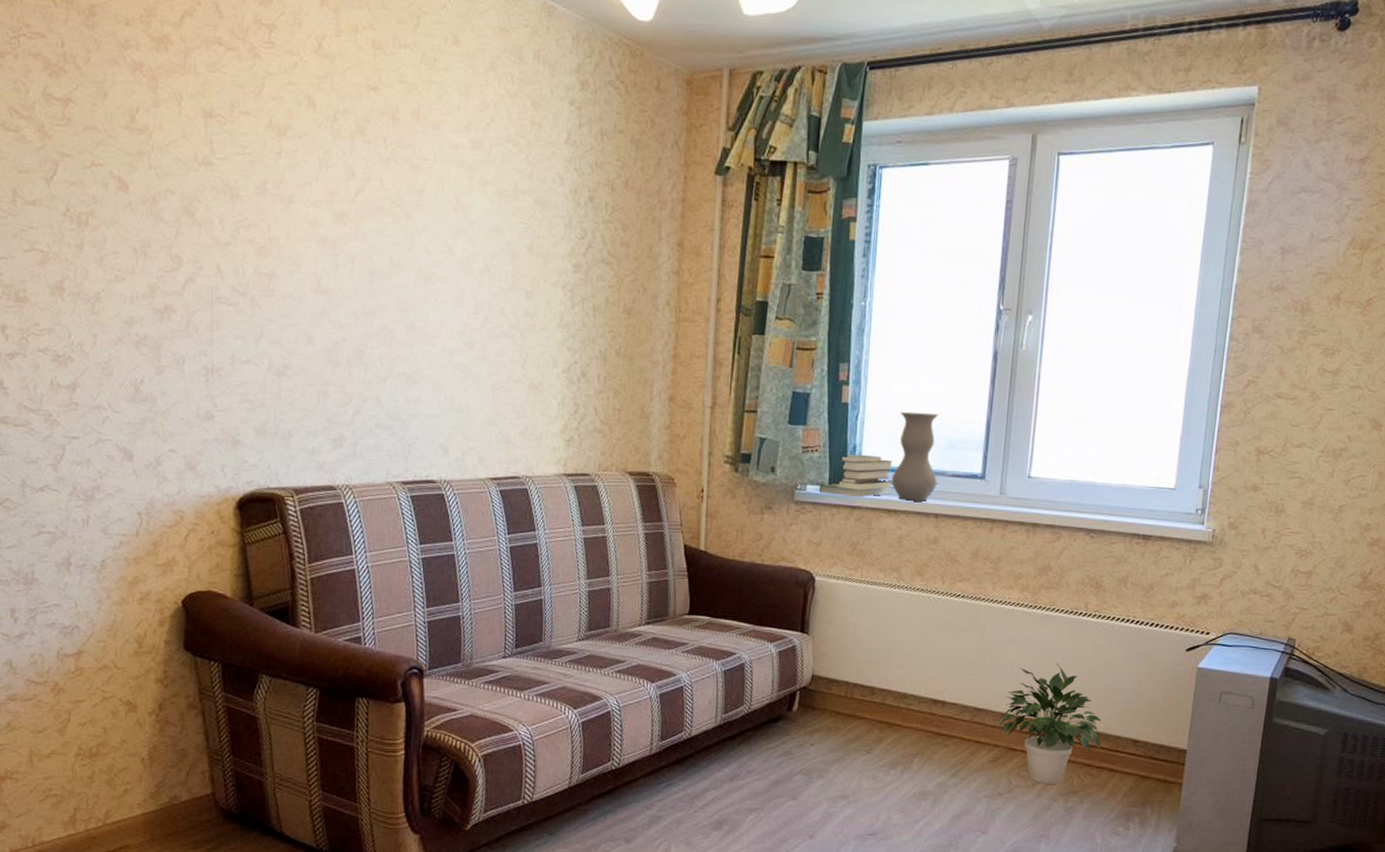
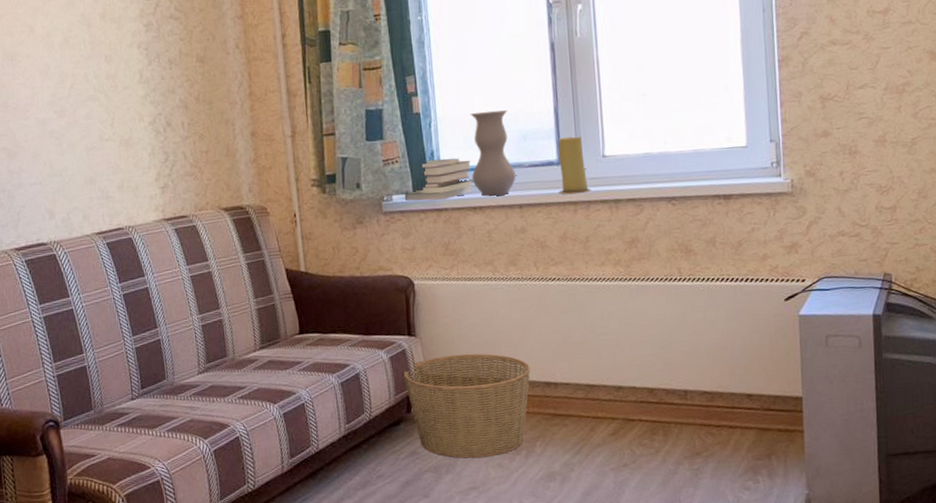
basket: none [789,658,920,767] -> present [403,353,530,459]
candle: none [976,451,1012,512] -> present [557,136,592,195]
potted plant: present [999,662,1101,785] -> none [613,330,716,450]

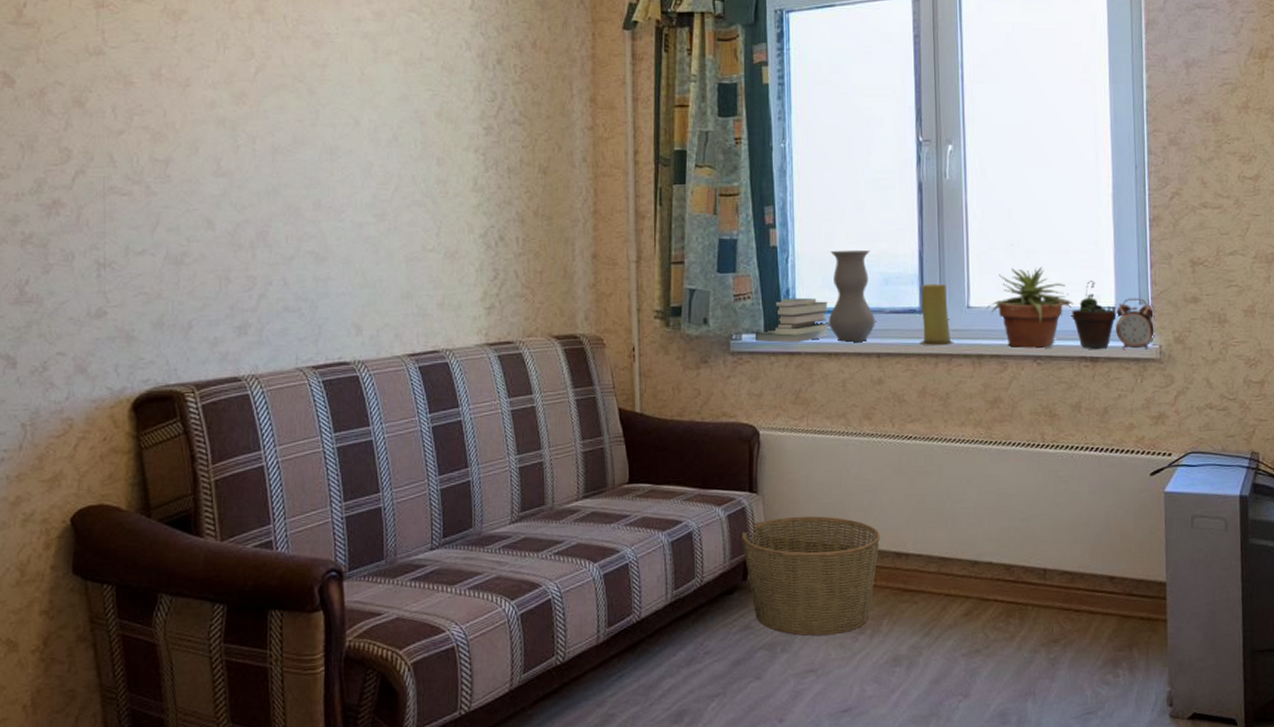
potted plant: none [621,113,706,192] -> present [986,266,1074,349]
succulent plant: none [704,122,748,188] -> present [1072,280,1117,350]
alarm clock: none [747,136,787,186] -> present [1116,298,1156,351]

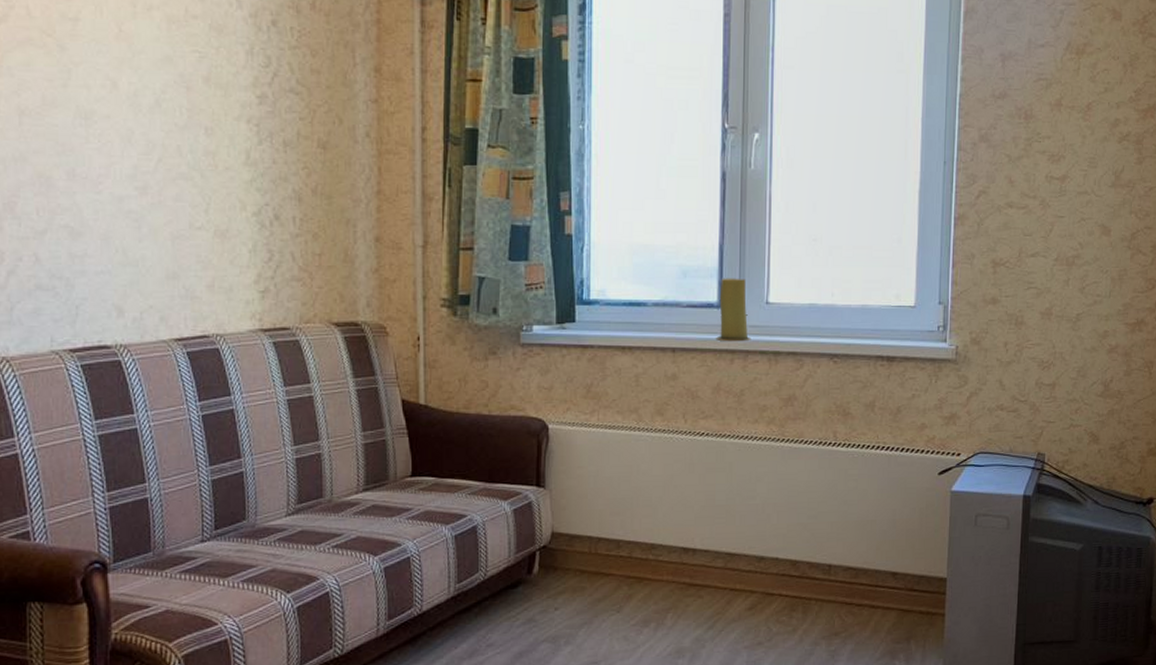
basket: present [741,516,880,636] -> none [527,511,668,629]
books: present [754,297,828,344] -> none [546,289,623,336]
vase: present [828,249,875,343] -> none [623,240,671,337]
potted plant: present [986,266,1074,349] -> none [785,263,874,347]
succulent plant: present [1072,280,1117,350] -> none [871,278,916,349]
alarm clock: present [1116,298,1156,351] -> none [914,298,954,351]

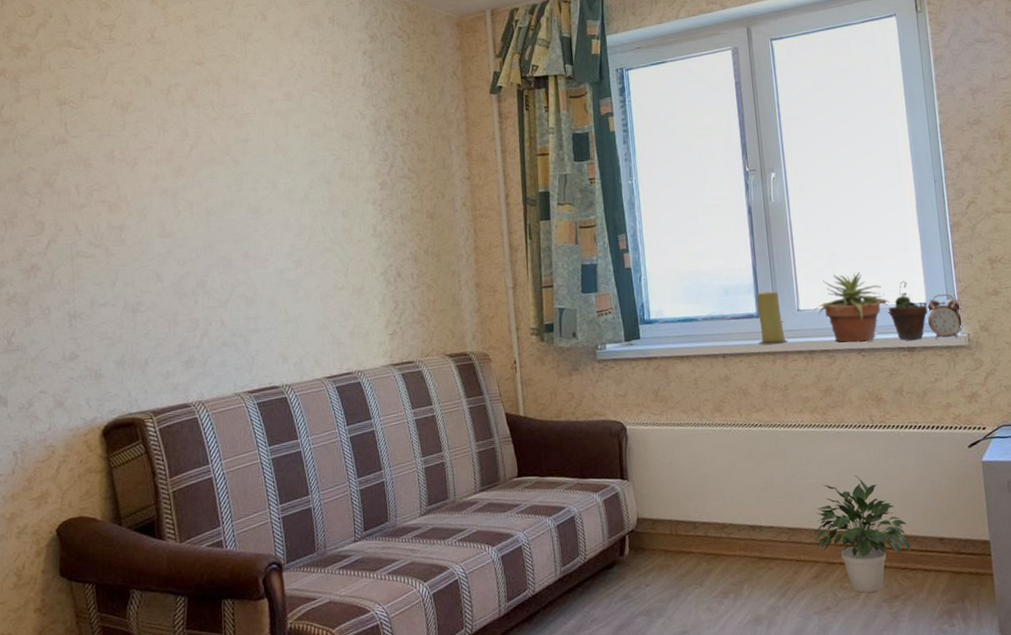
potted plant: none [754,497,859,629] -> present [814,475,911,593]
potted plant: none [785,263,874,347] -> present [814,272,890,344]
succulent plant: none [871,278,916,349] -> present [889,280,928,341]
alarm clock: none [914,298,954,351] -> present [927,294,963,339]

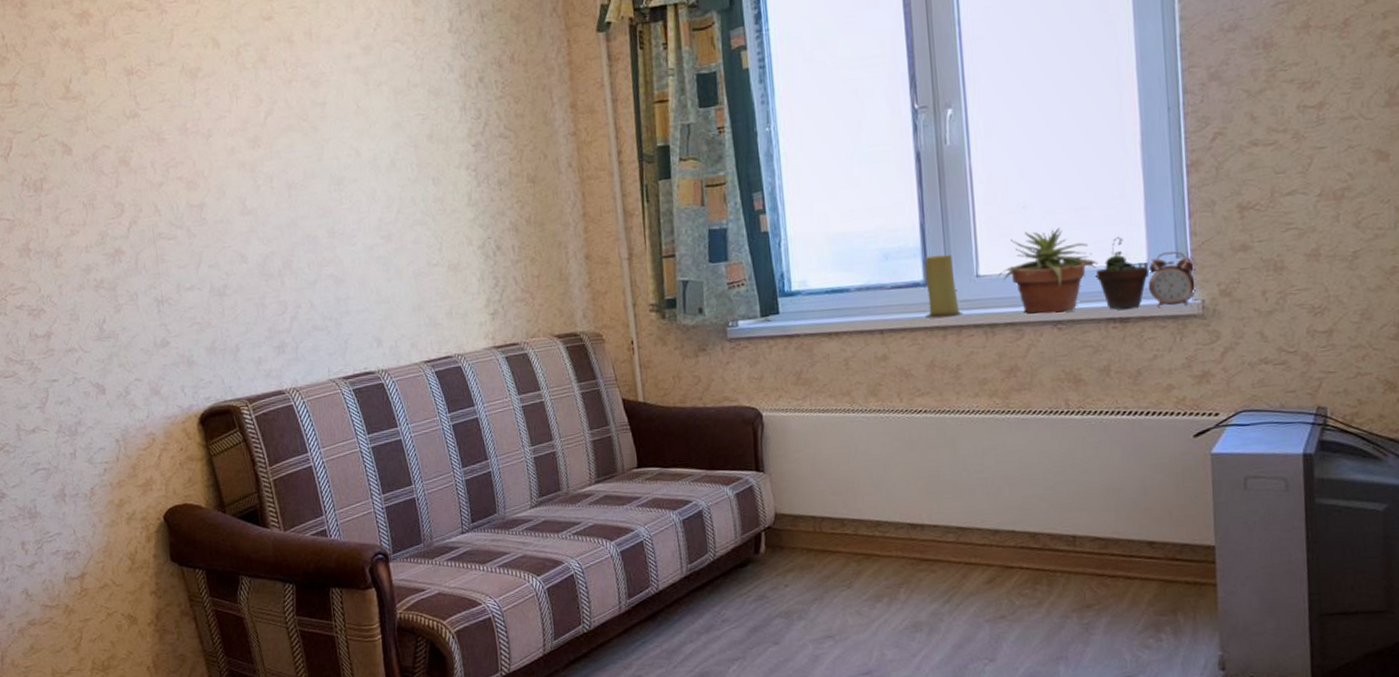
potted plant: present [814,475,911,593] -> none [988,468,1110,602]

